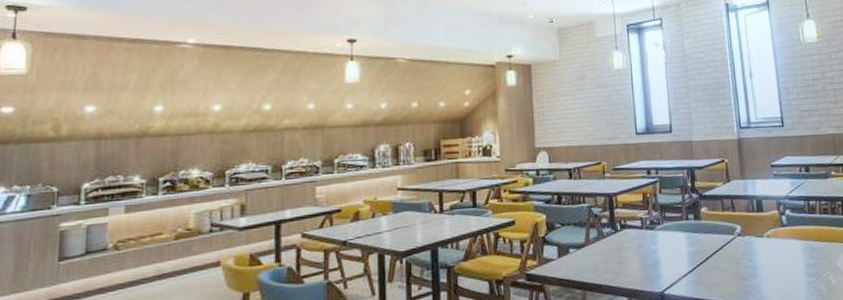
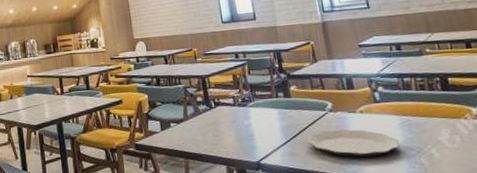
plate: none [714,254,801,286] -> present [307,129,400,158]

